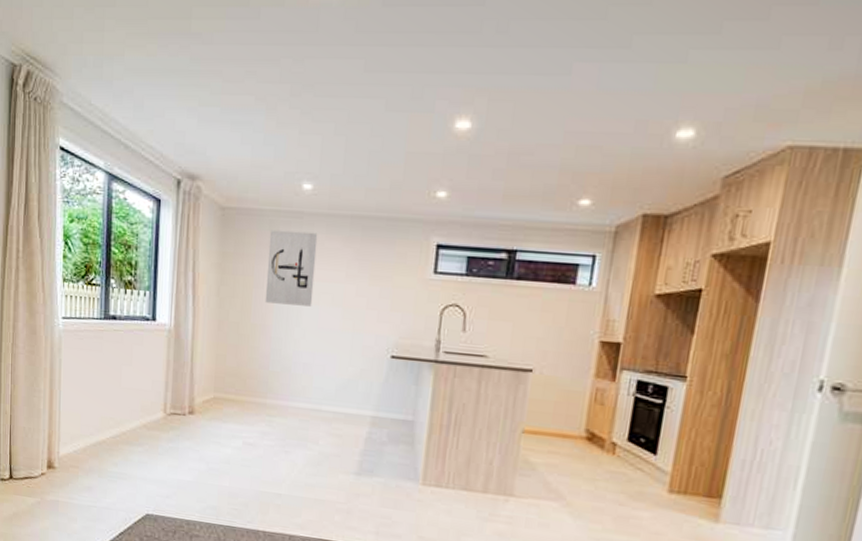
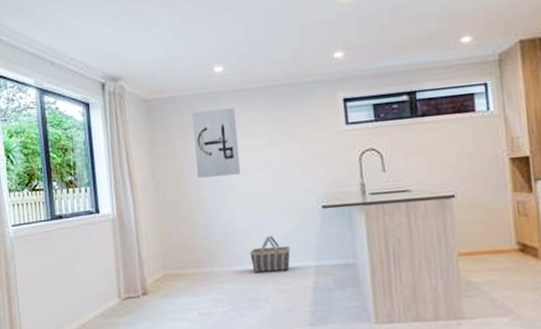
basket: none [306,377,349,417] -> present [250,236,291,274]

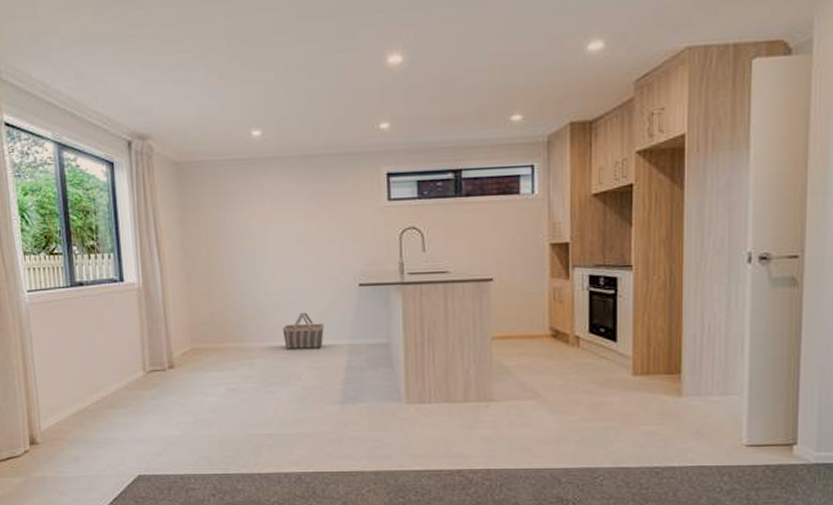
wall art: present [191,107,241,178] -> none [225,176,277,249]

